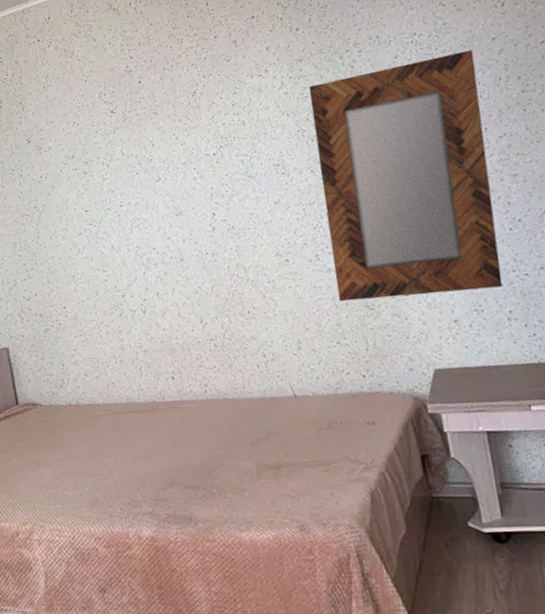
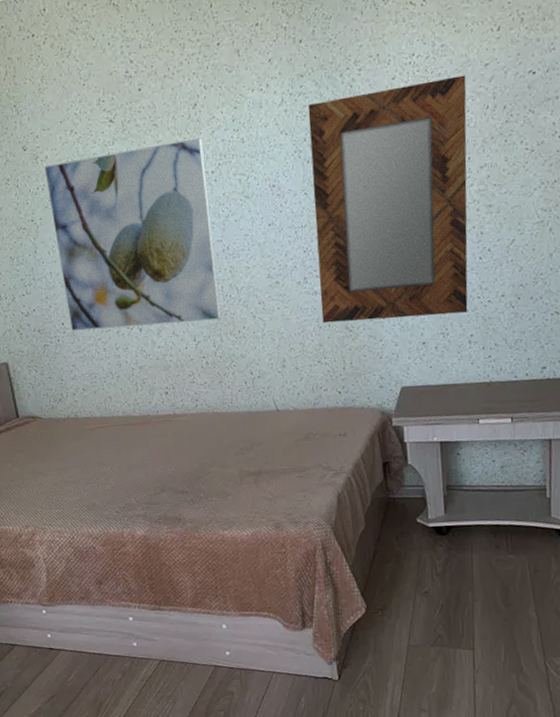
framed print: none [47,122,229,315] -> present [44,137,221,332]

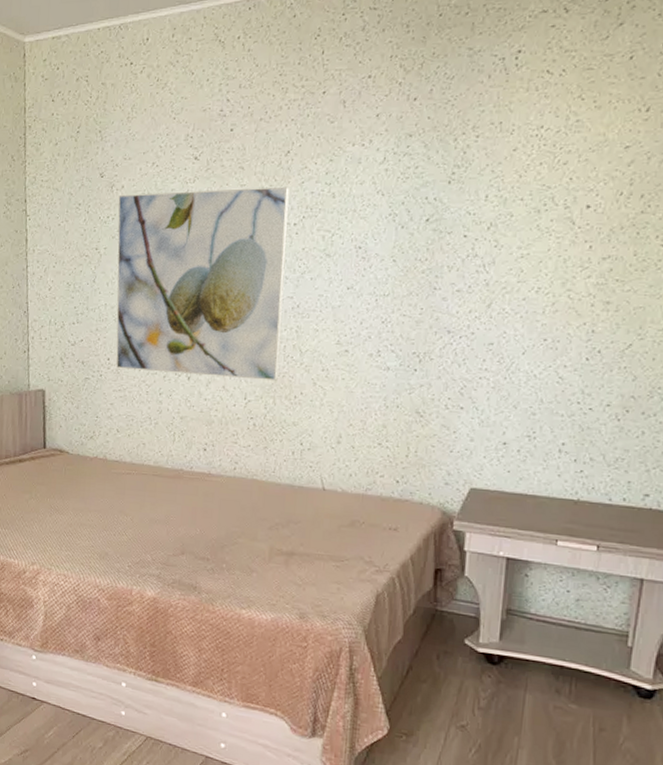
home mirror: present [308,75,468,323] -> none [390,155,600,417]

